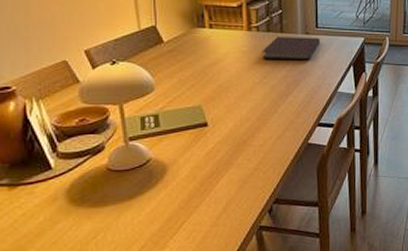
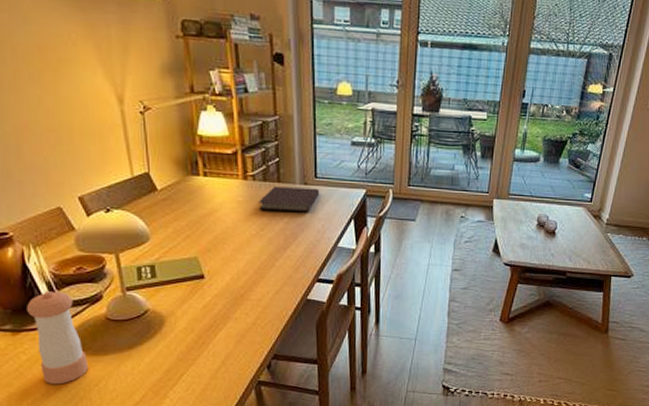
pepper shaker: none [26,144,86,239] -> present [27,291,88,385]

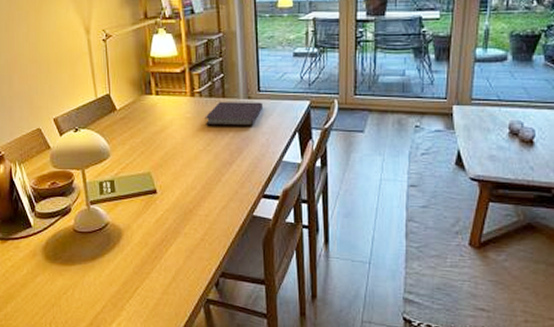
pepper shaker: present [27,291,88,385] -> none [13,204,58,291]

